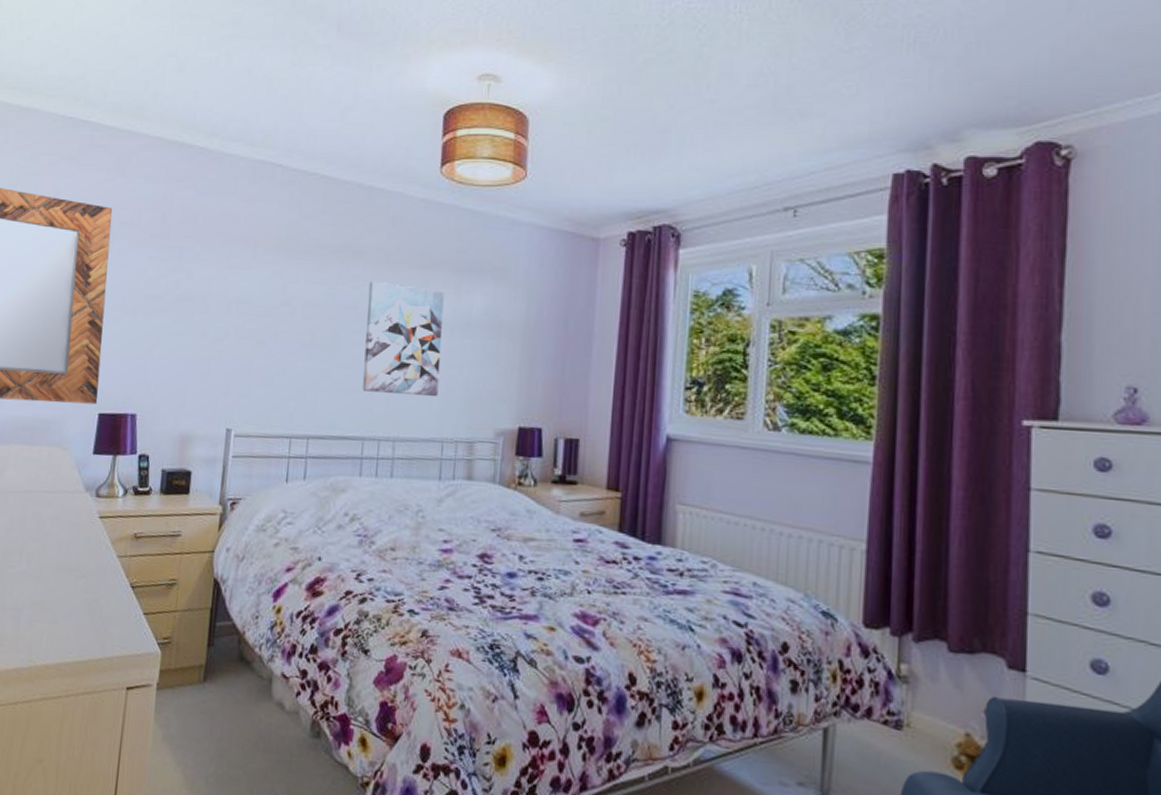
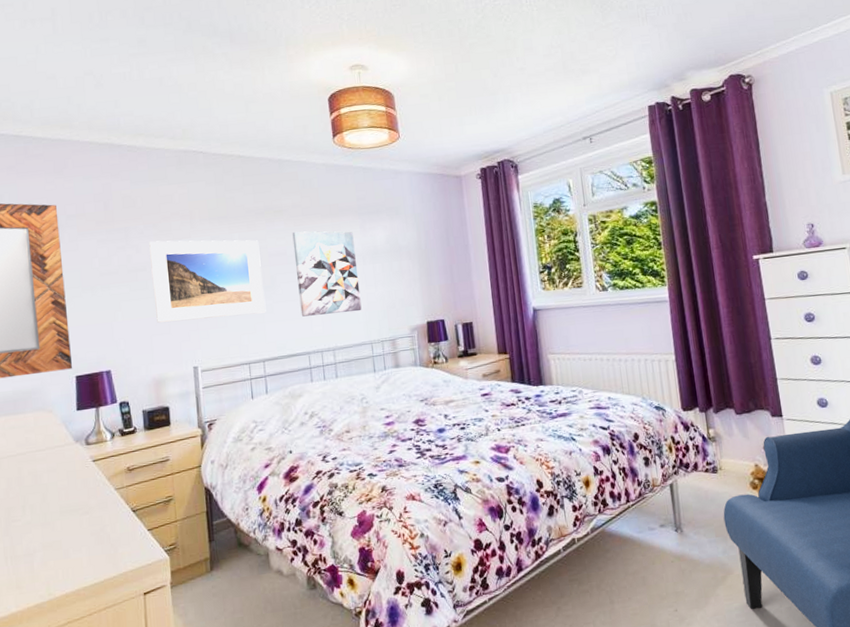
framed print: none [195,267,328,378] -> present [149,240,266,323]

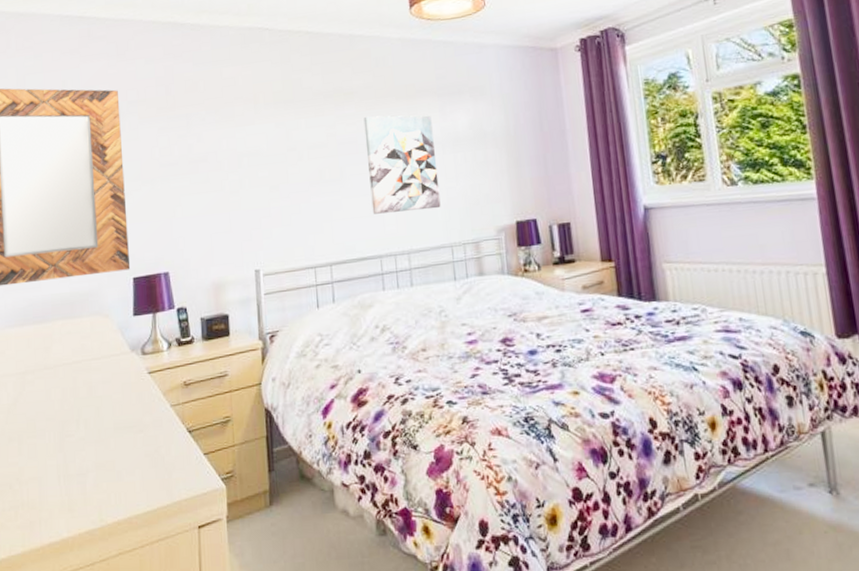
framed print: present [149,240,266,323] -> none [211,126,334,220]

